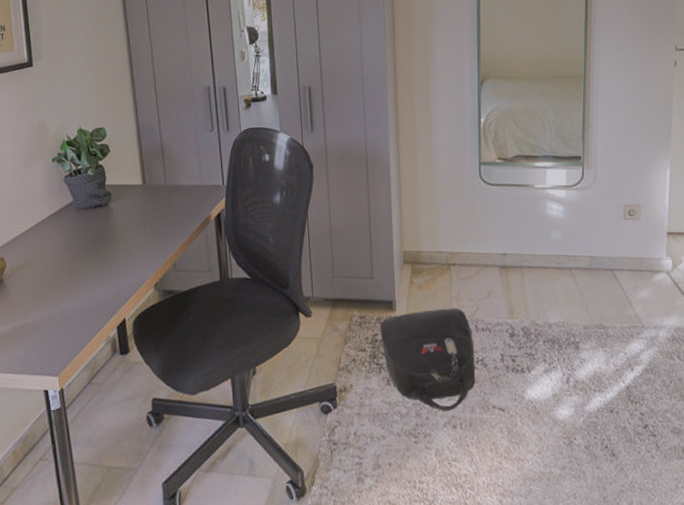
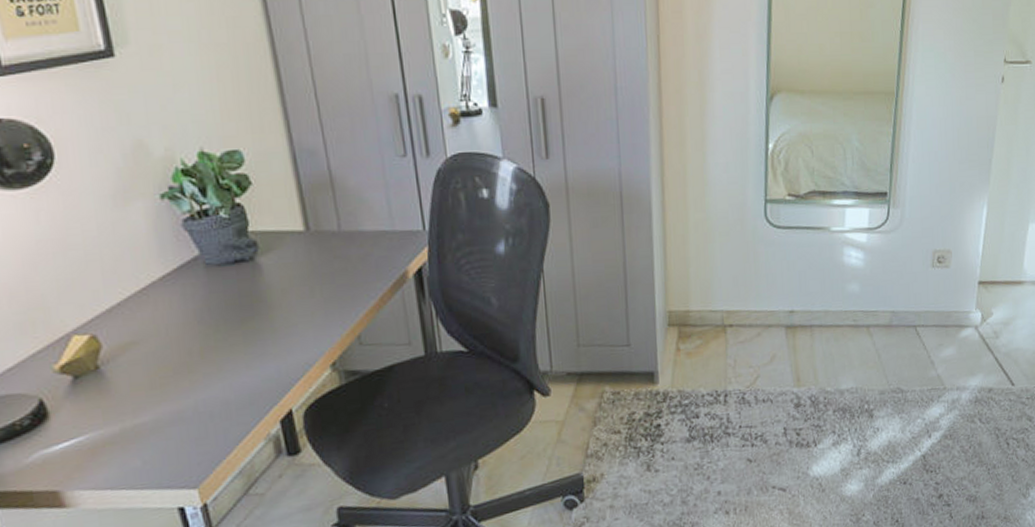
backpack: present [379,307,476,412] -> none [638,376,753,497]

